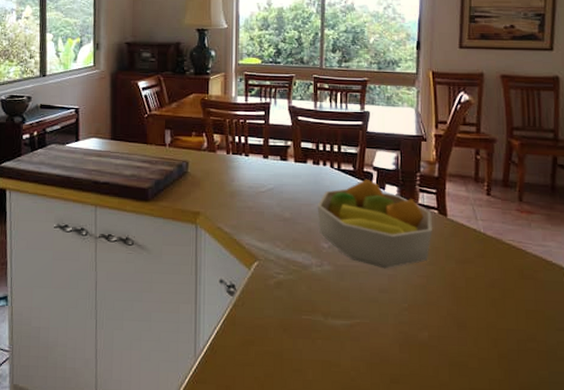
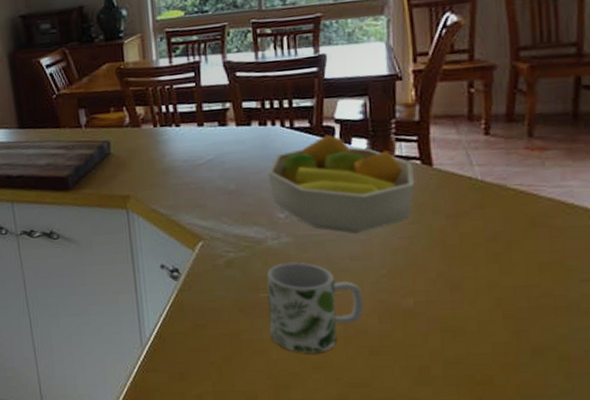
mug: none [308,288,389,377] -> present [266,262,365,353]

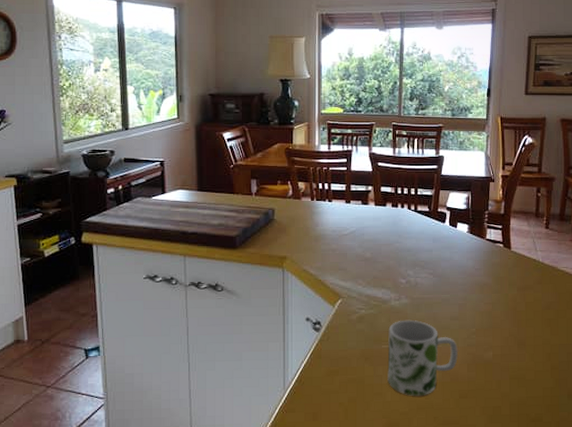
fruit bowl: present [267,134,414,234] -> none [395,218,498,299]

